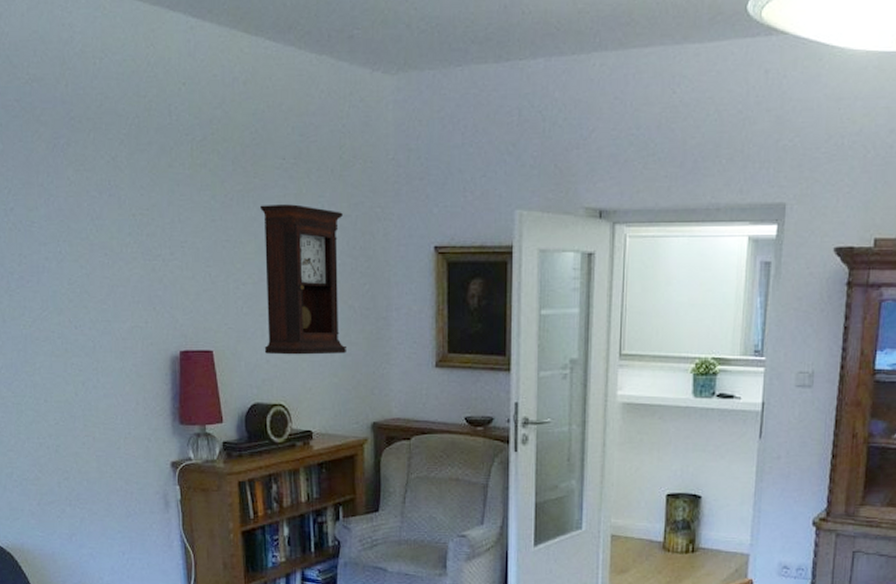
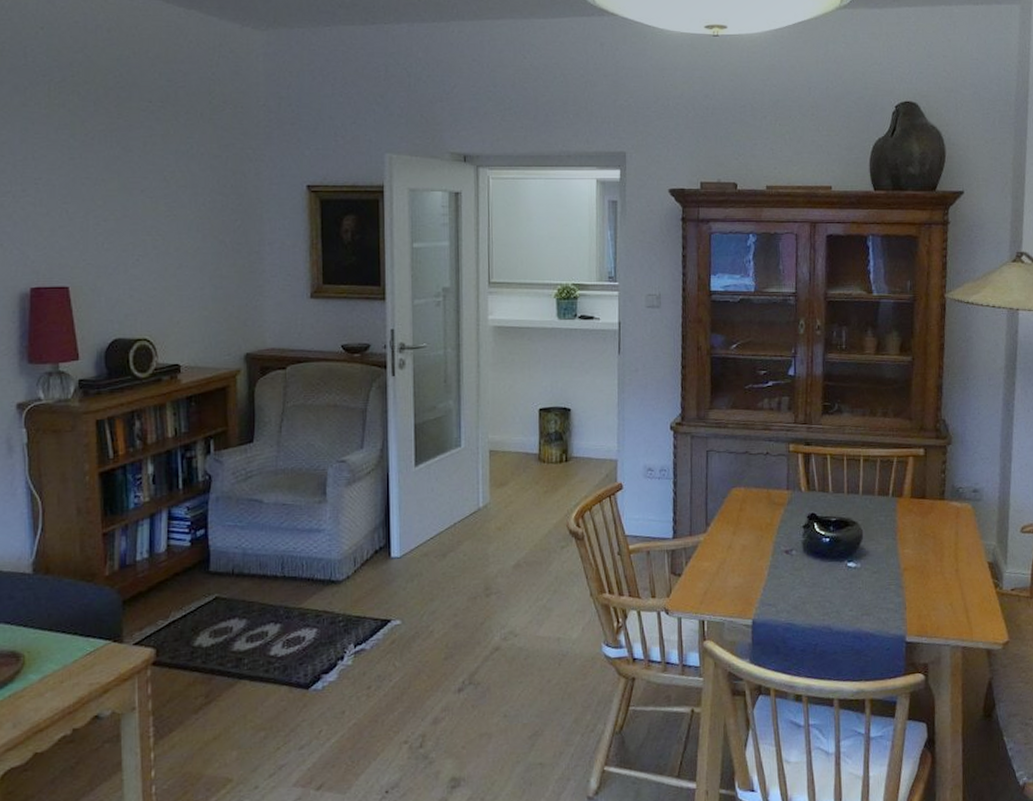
pendulum clock: present [260,204,346,355] -> none [125,144,217,290]

